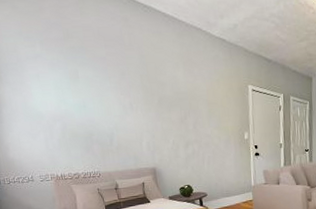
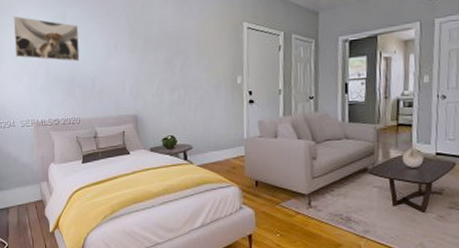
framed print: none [22,73,96,120] -> present [13,16,80,62]

